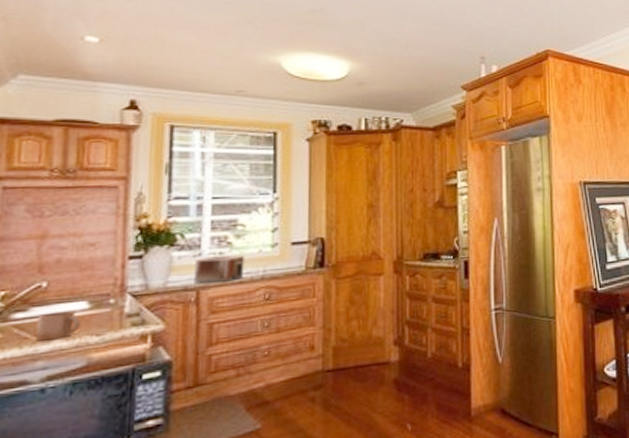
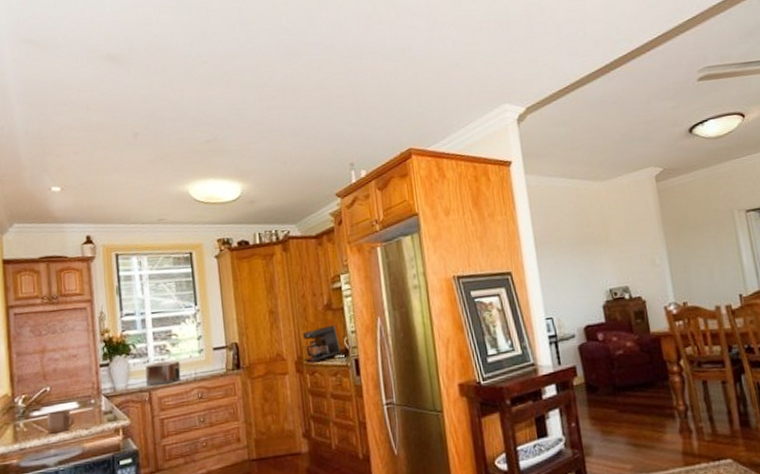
coffee maker: none [406,223,450,264] -> present [302,325,342,363]

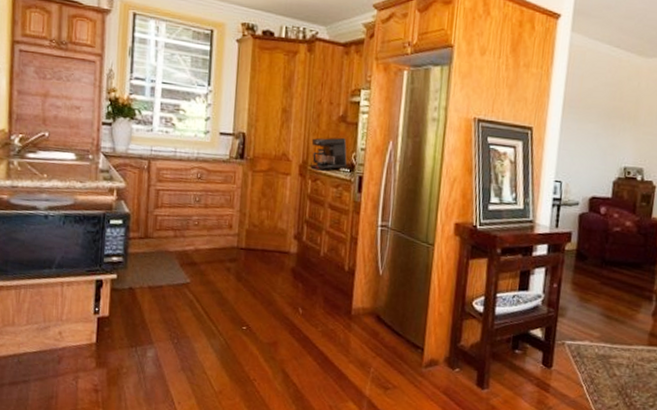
mug: present [46,409,74,434] -> none [41,157,70,180]
toaster: present [145,360,181,386] -> none [147,133,184,158]

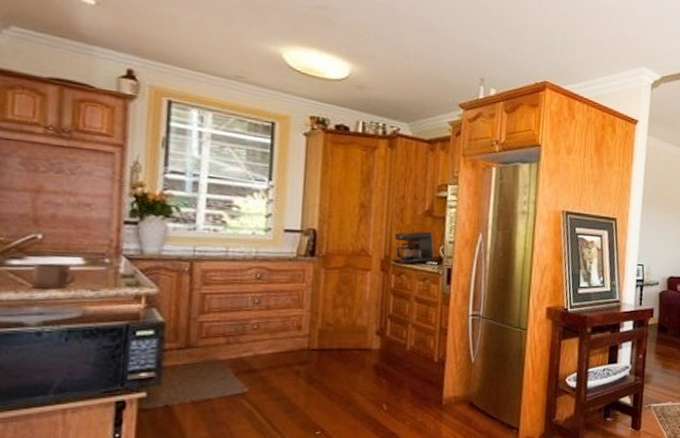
mug: none [41,157,70,180] -> present [30,263,76,289]

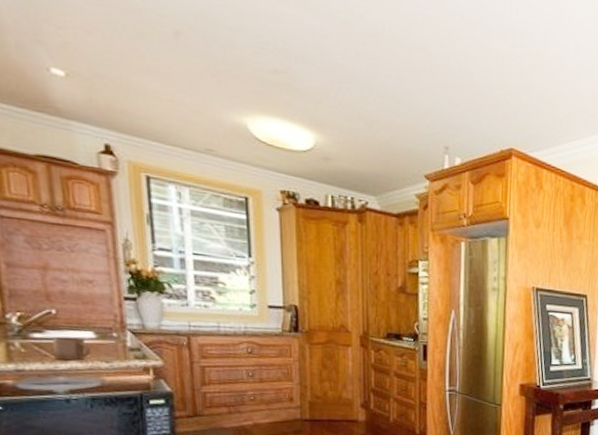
coffee maker: present [394,231,435,265] -> none [371,307,411,341]

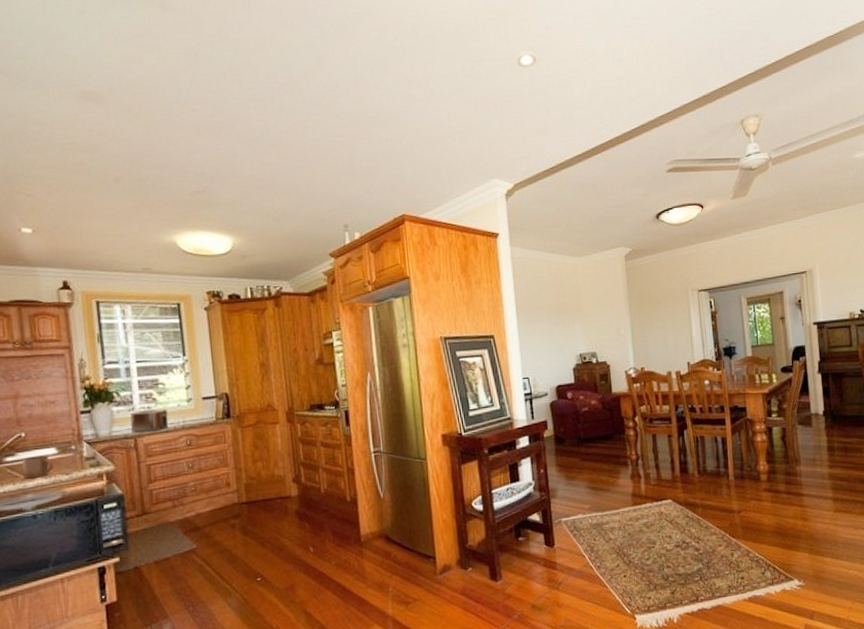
toaster: none [183,307,228,334] -> present [130,408,169,433]

